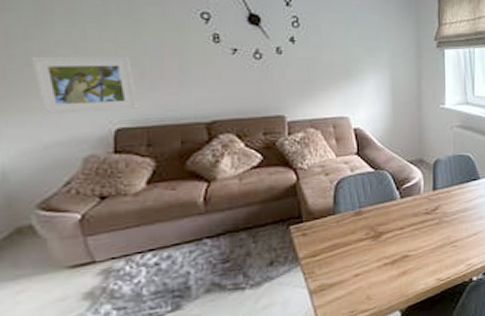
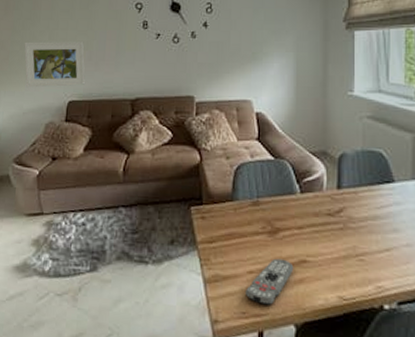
remote control: none [352,257,397,301] -> present [244,258,294,305]

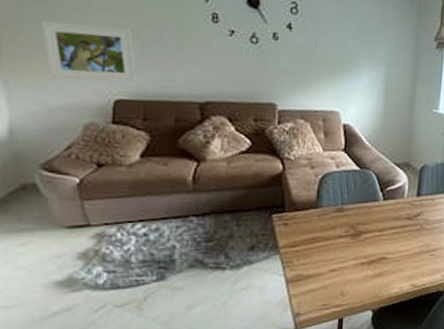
remote control: present [244,258,294,305] -> none [326,257,374,296]

